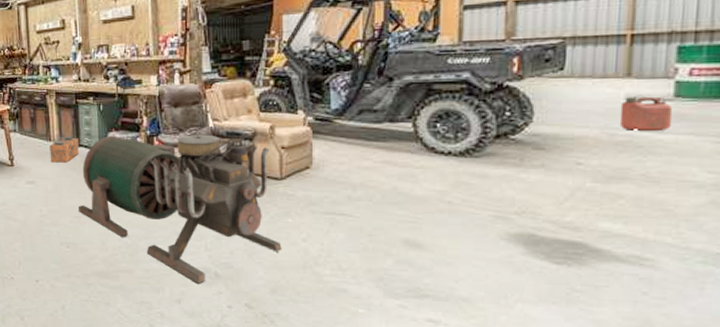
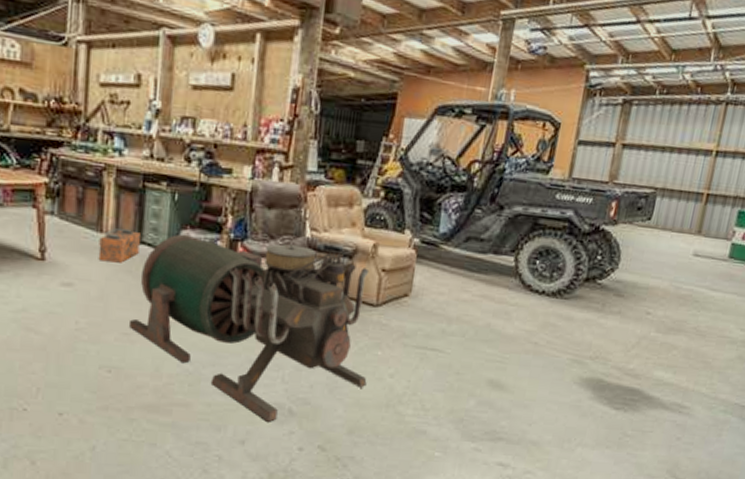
fuel can: present [619,95,673,131] -> none [685,252,726,288]

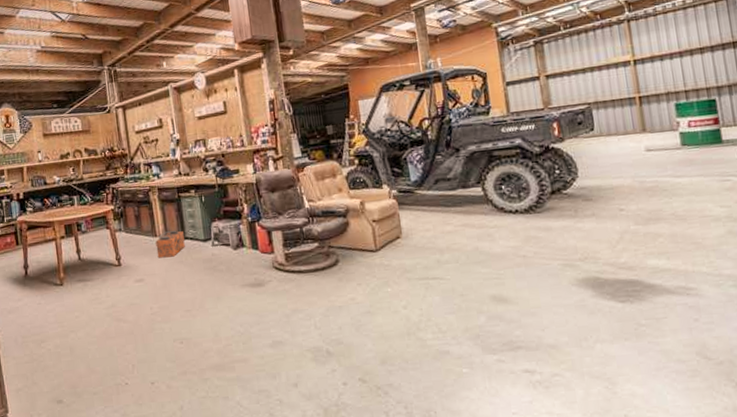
air compressor: present [130,234,370,422] -> none [189,215,386,364]

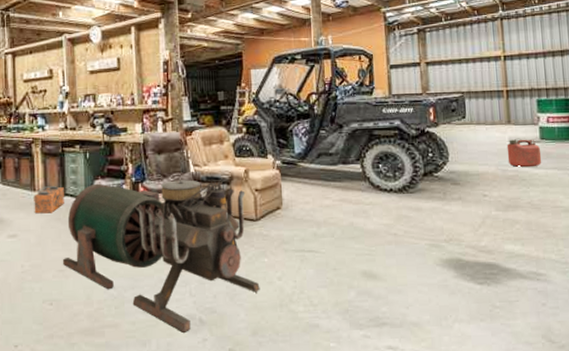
air compressor: none [189,215,386,364] -> present [63,180,260,333]
fuel can: none [643,146,685,177] -> present [506,138,542,167]

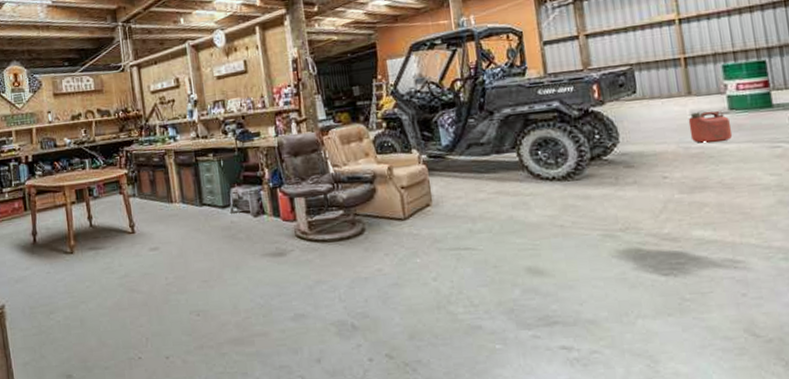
tool box: present [34,185,64,214] -> none [171,195,203,226]
air compressor: present [63,180,260,333] -> none [206,180,415,339]

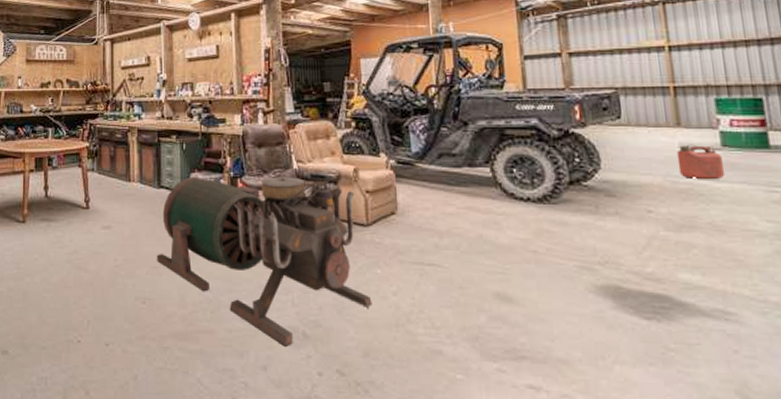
air compressor: none [206,180,415,339] -> present [157,176,372,346]

